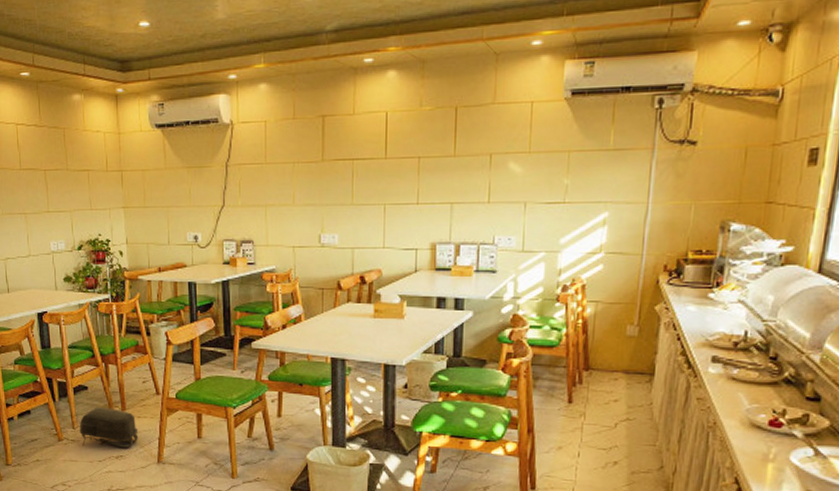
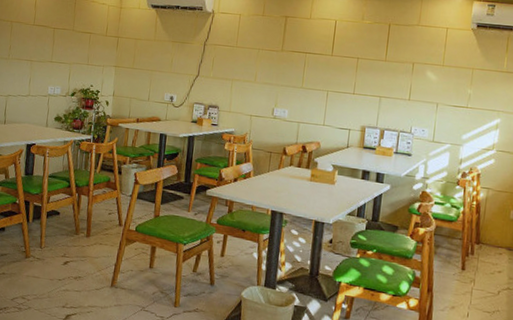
backpack: present [79,407,139,449] -> none [45,231,98,271]

